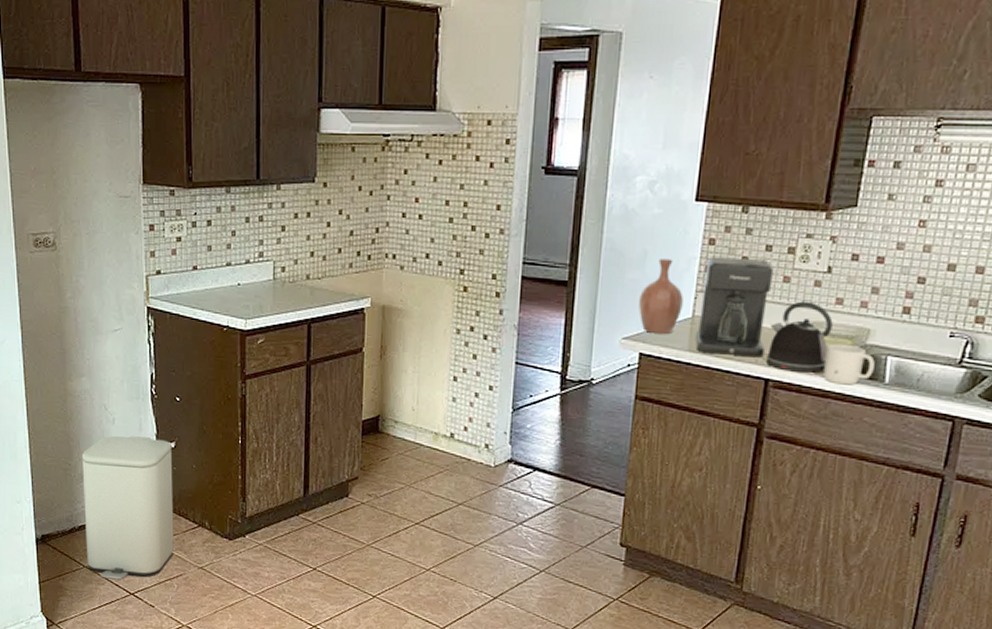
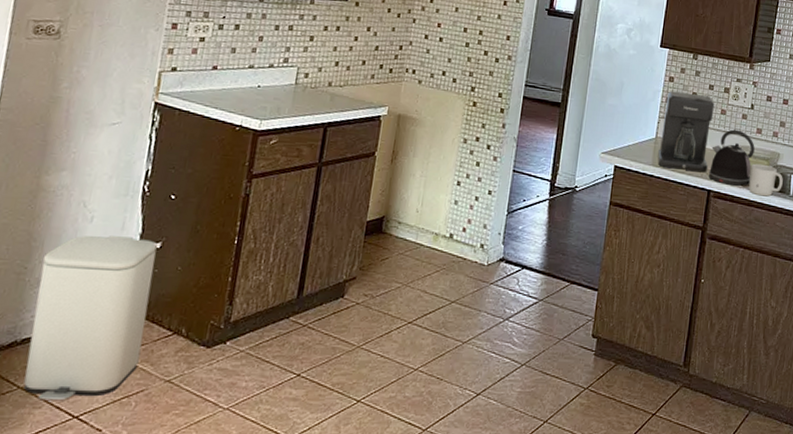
vase: present [638,258,684,335] -> none [615,89,650,152]

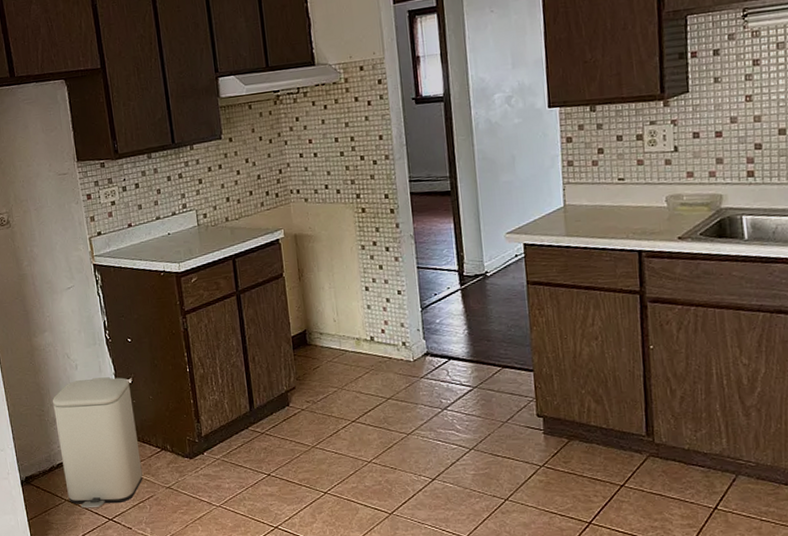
coffee maker: present [658,91,715,173] -> none [567,148,633,236]
kettle: present [709,129,755,186] -> none [633,178,690,242]
mug: present [749,163,783,197] -> none [687,210,733,247]

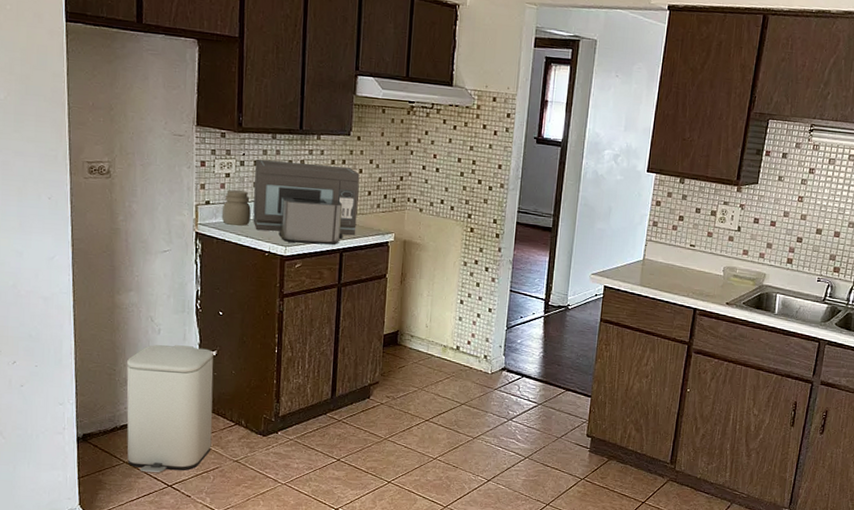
jar: none [114,215,141,252] -> present [222,190,251,226]
microwave: none [136,171,245,251] -> present [253,160,360,235]
toaster: none [166,206,233,259] -> present [278,195,345,244]

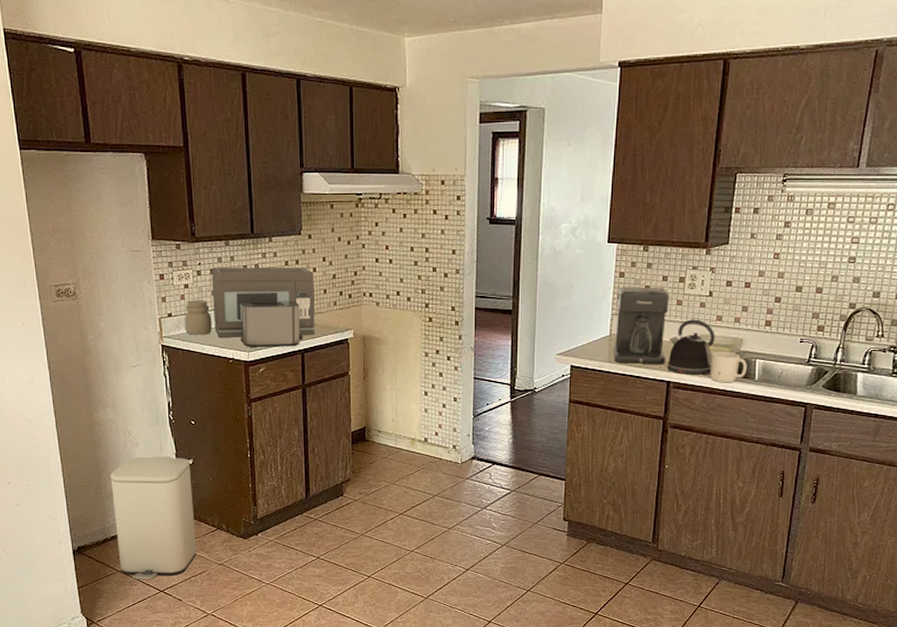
coffee maker: none [645,215,701,292] -> present [613,287,669,365]
kettle: none [695,251,741,305] -> present [667,319,715,375]
mug: none [734,283,769,315] -> present [710,351,747,383]

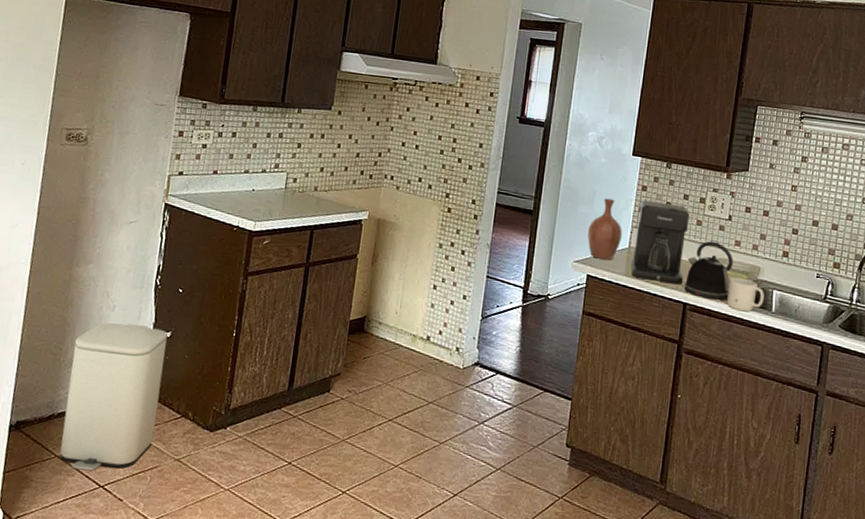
jar: present [185,300,212,335] -> none [193,161,224,199]
microwave: present [212,268,315,337] -> none [224,131,338,212]
toaster: present [239,300,303,348] -> none [249,168,320,221]
vase: none [568,289,602,350] -> present [587,198,622,261]

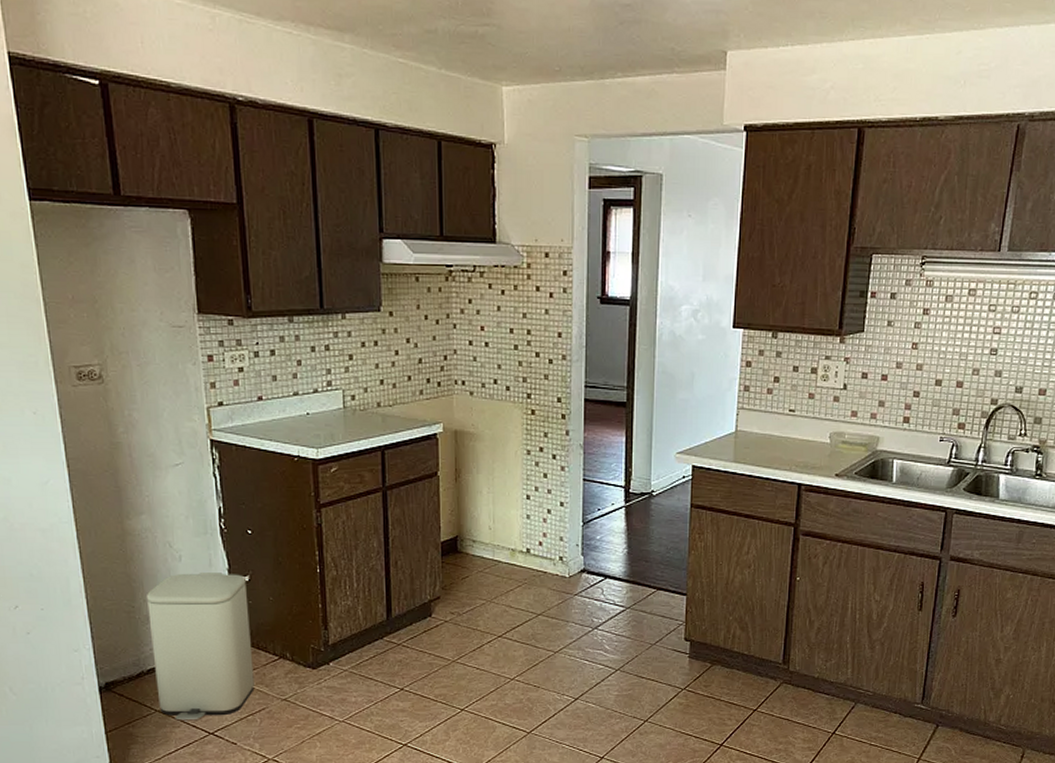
vase: present [587,198,622,261] -> none [690,380,727,448]
coffee maker: present [631,200,690,285] -> none [740,377,801,465]
kettle: present [684,241,733,300] -> none [799,414,850,476]
mug: present [727,277,764,312] -> none [845,450,884,486]

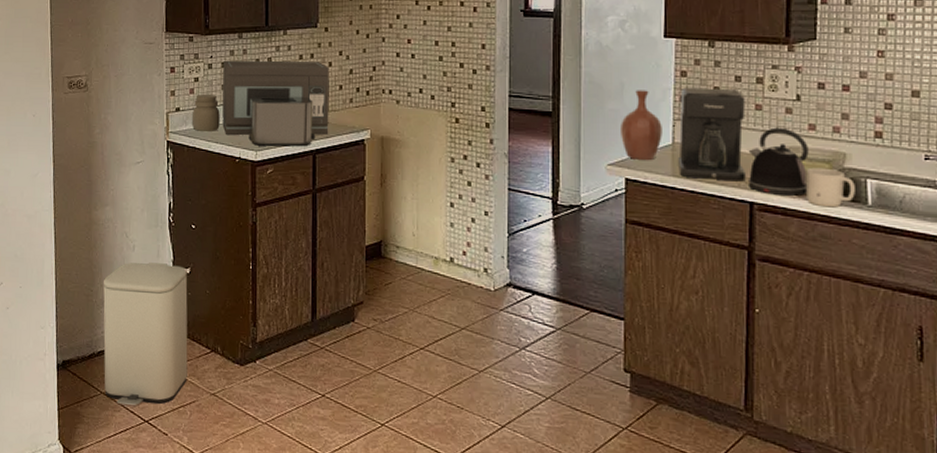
jar: none [239,387,273,428] -> present [192,95,220,131]
microwave: none [272,349,398,431] -> present [222,61,329,135]
toaster: none [306,387,384,444] -> present [248,96,316,147]
vase: none [690,380,727,448] -> present [621,90,662,161]
coffee maker: none [740,377,801,465] -> present [678,87,746,182]
kettle: none [799,414,850,476] -> present [748,127,809,196]
mug: none [845,450,884,486] -> present [806,167,855,208]

